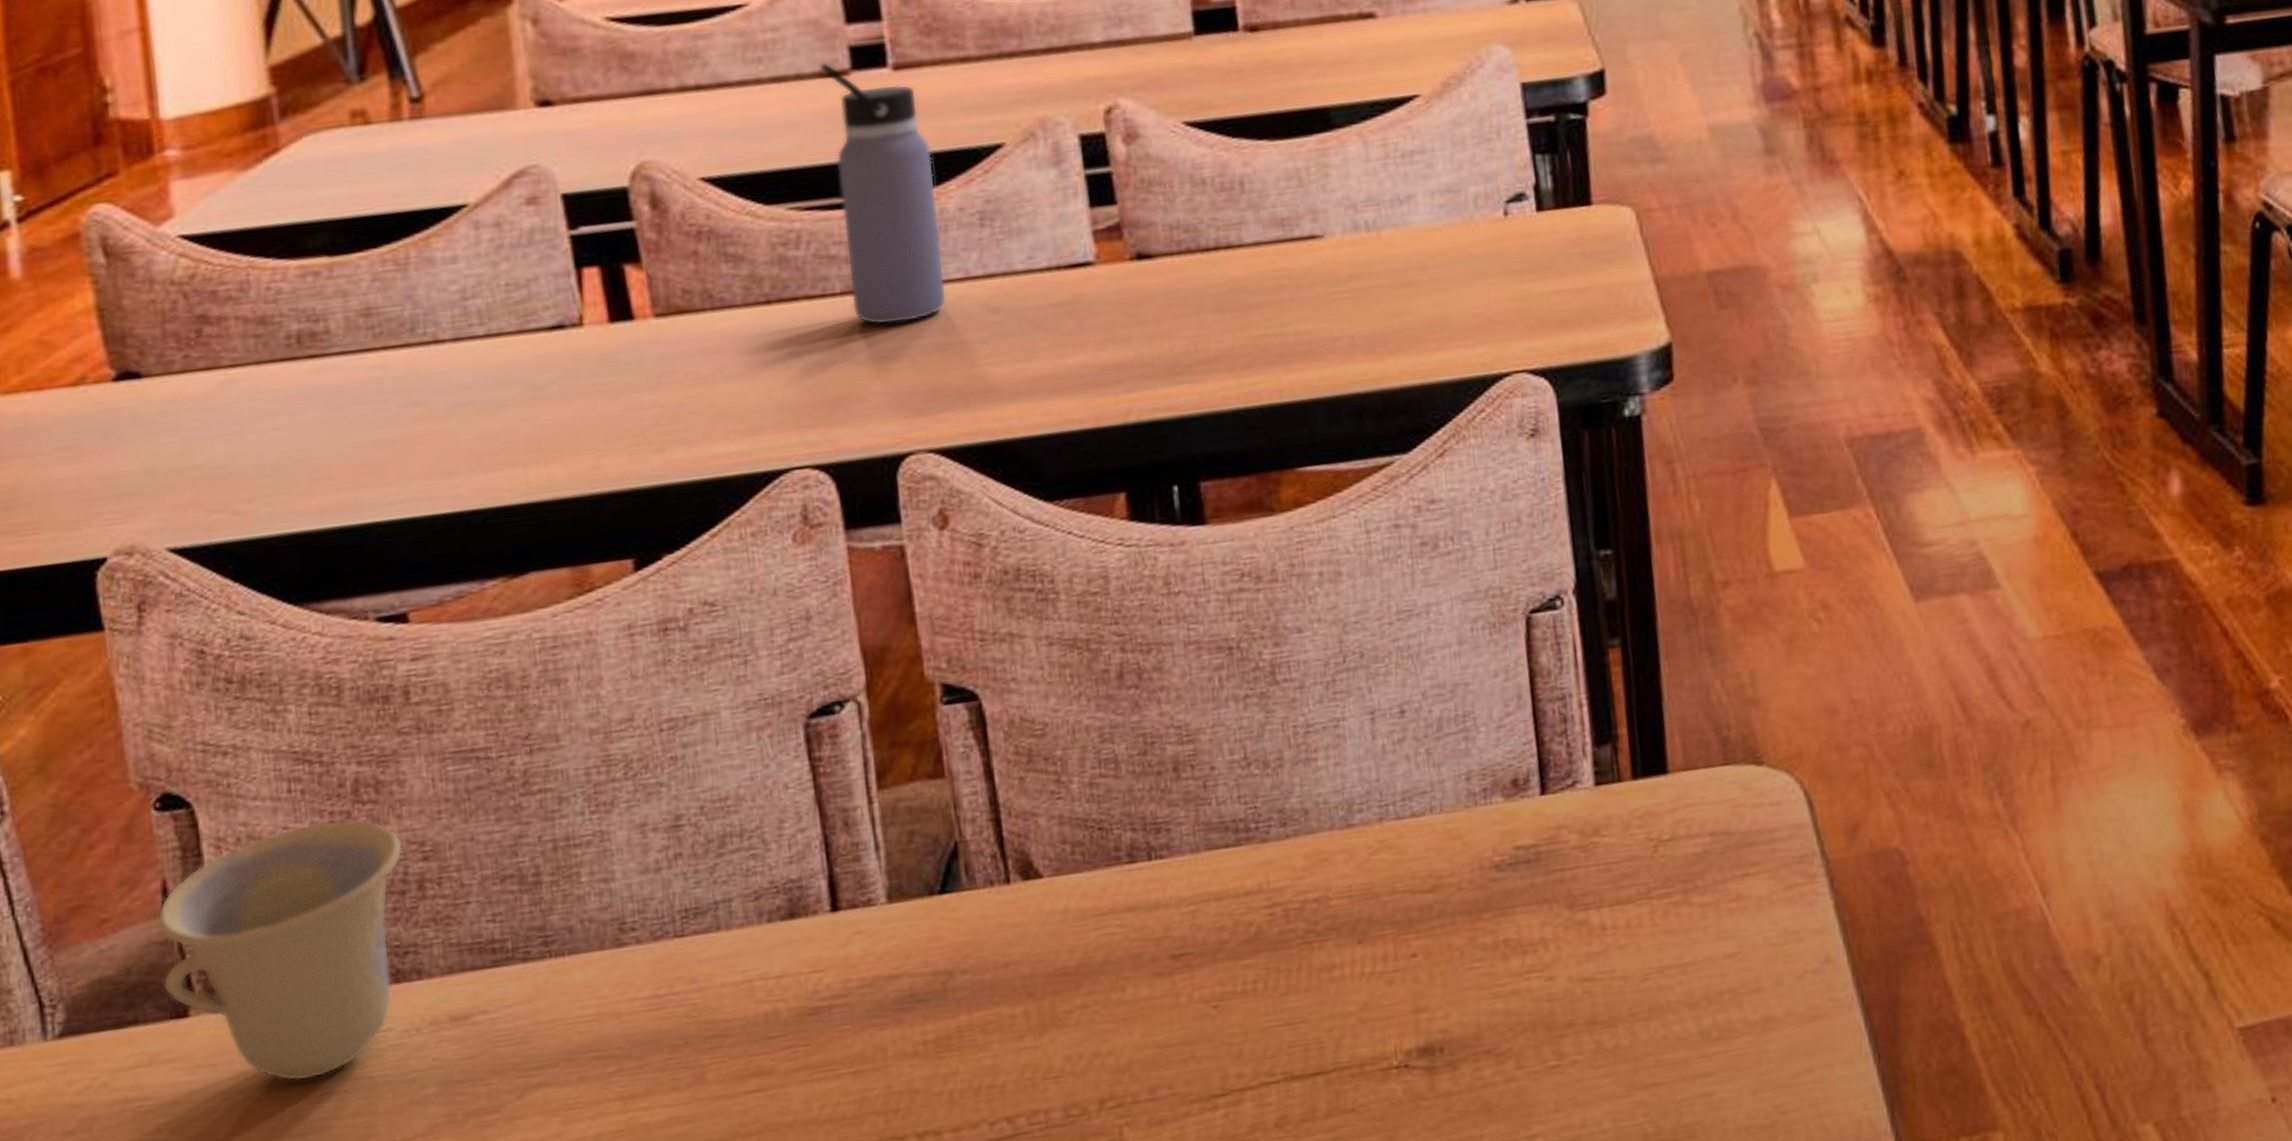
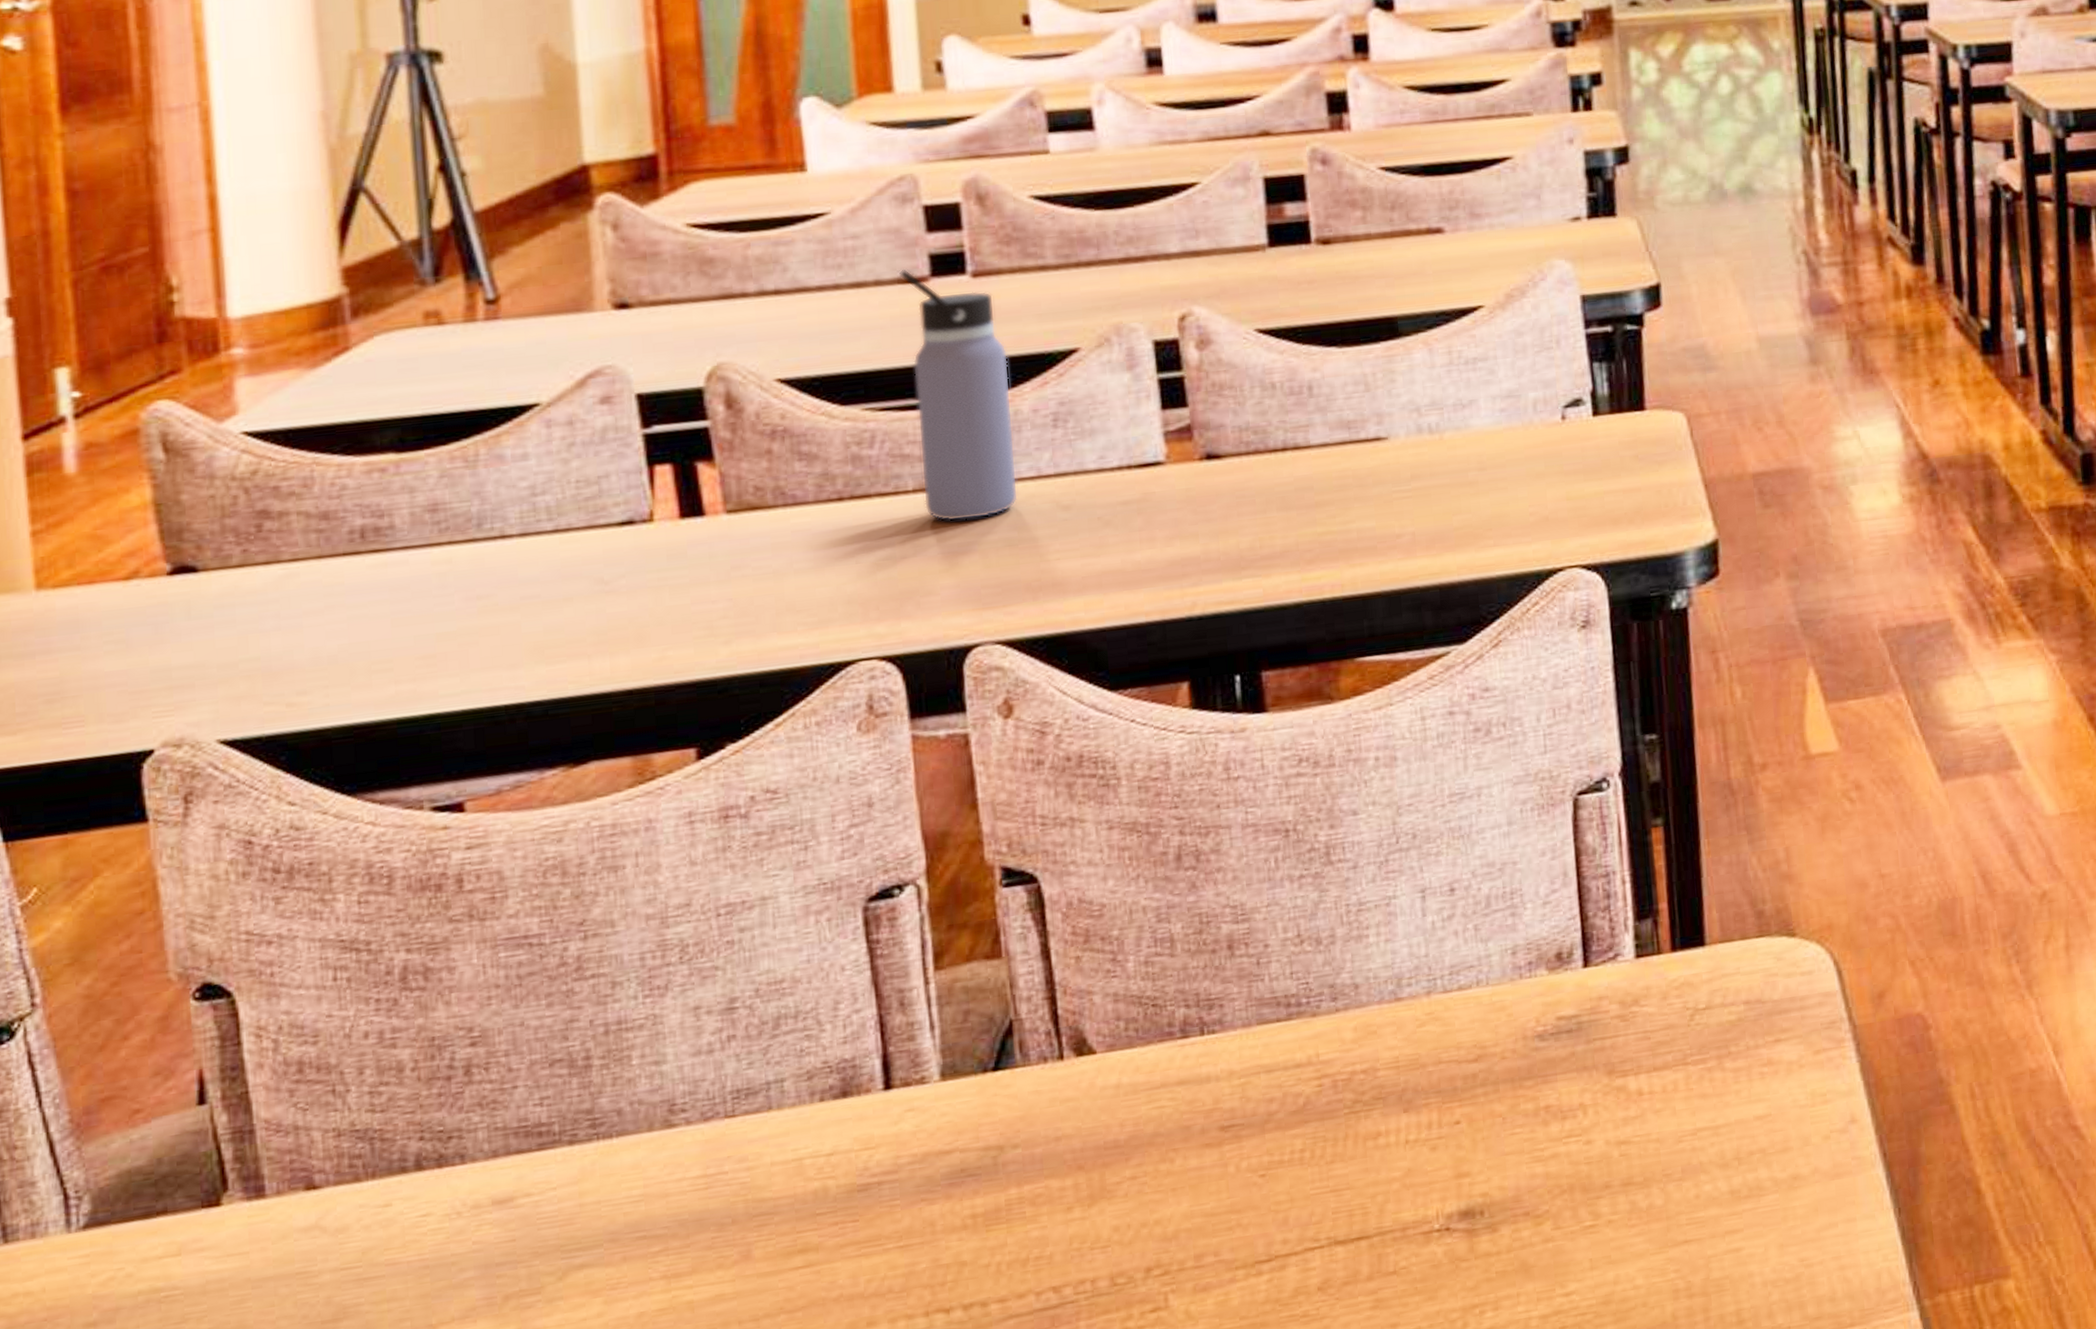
cup: present [157,819,403,1082] -> none [192,1007,450,1268]

